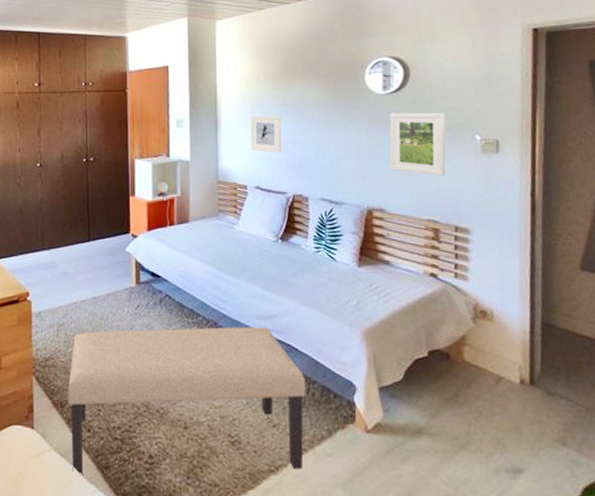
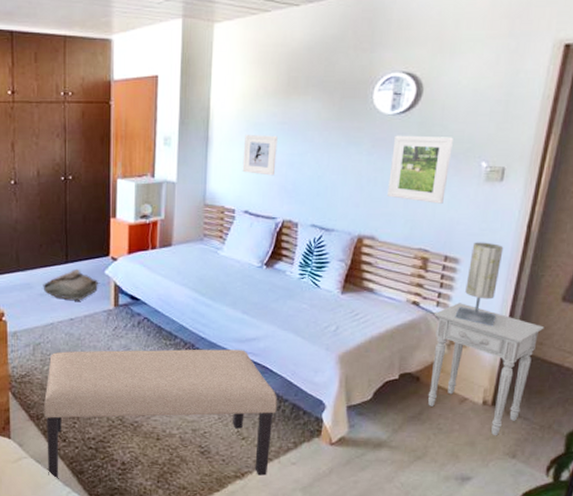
bag: none [66,246,120,278] -> present [43,268,98,300]
nightstand: none [453,274,569,420] -> present [428,303,545,436]
table lamp: none [475,212,518,298] -> present [455,242,504,327]

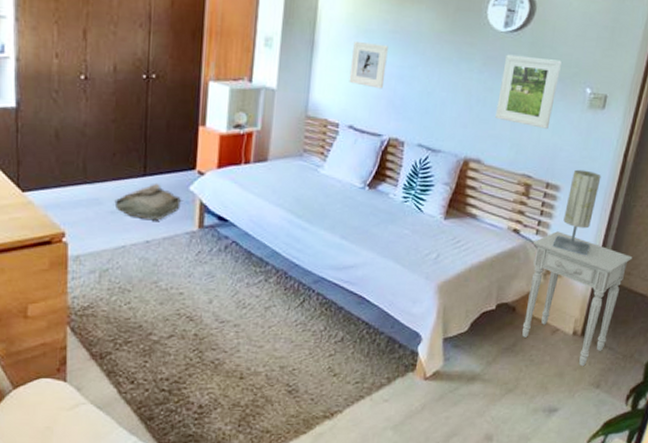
bench: present [43,349,277,478] -> none [108,277,373,426]

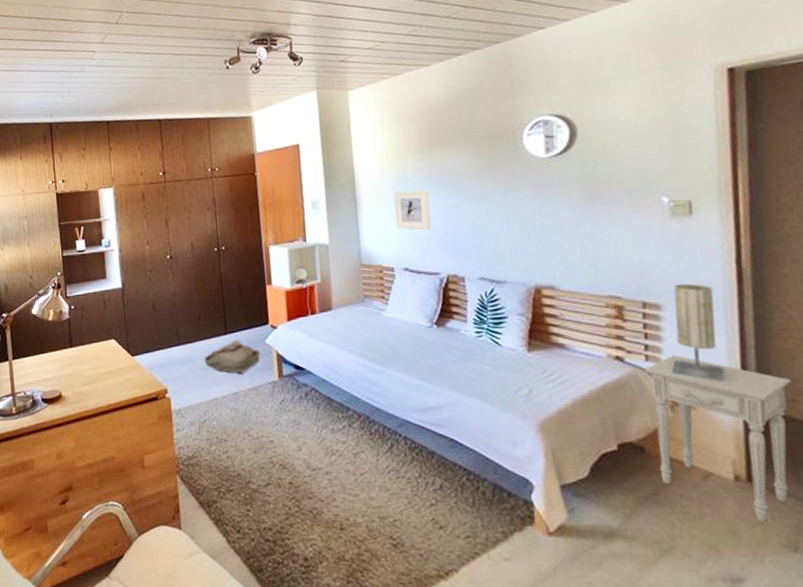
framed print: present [495,54,562,129] -> none [555,174,627,246]

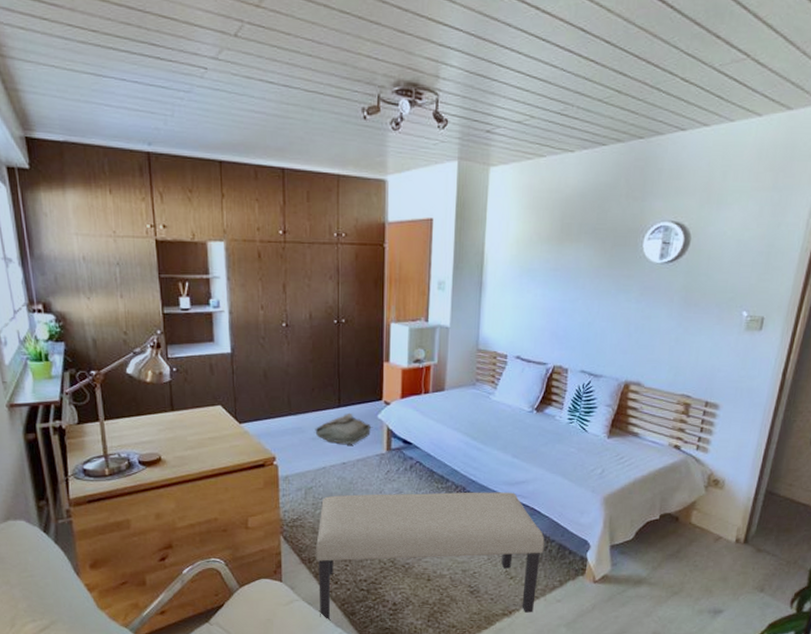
bench: none [213,421,476,577] -> present [315,492,545,619]
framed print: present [393,189,432,231] -> none [515,281,550,322]
nightstand: present [644,355,792,522] -> none [685,446,794,572]
table lamp: present [671,283,725,382] -> none [713,388,760,469]

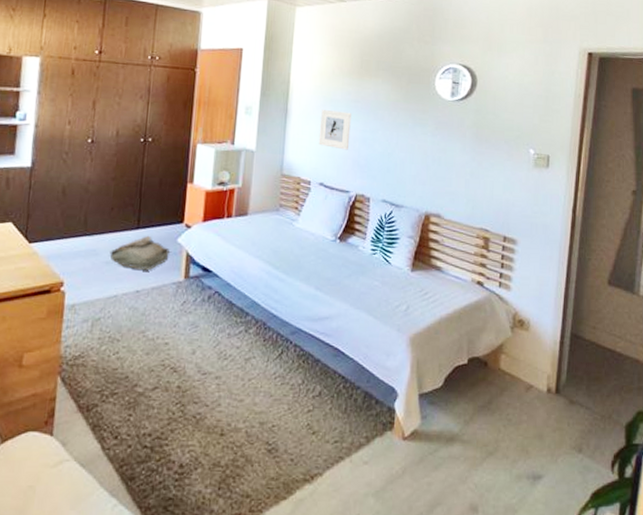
bench: present [315,492,545,619] -> none [92,327,350,486]
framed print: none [515,281,550,322] -> present [318,110,351,150]

